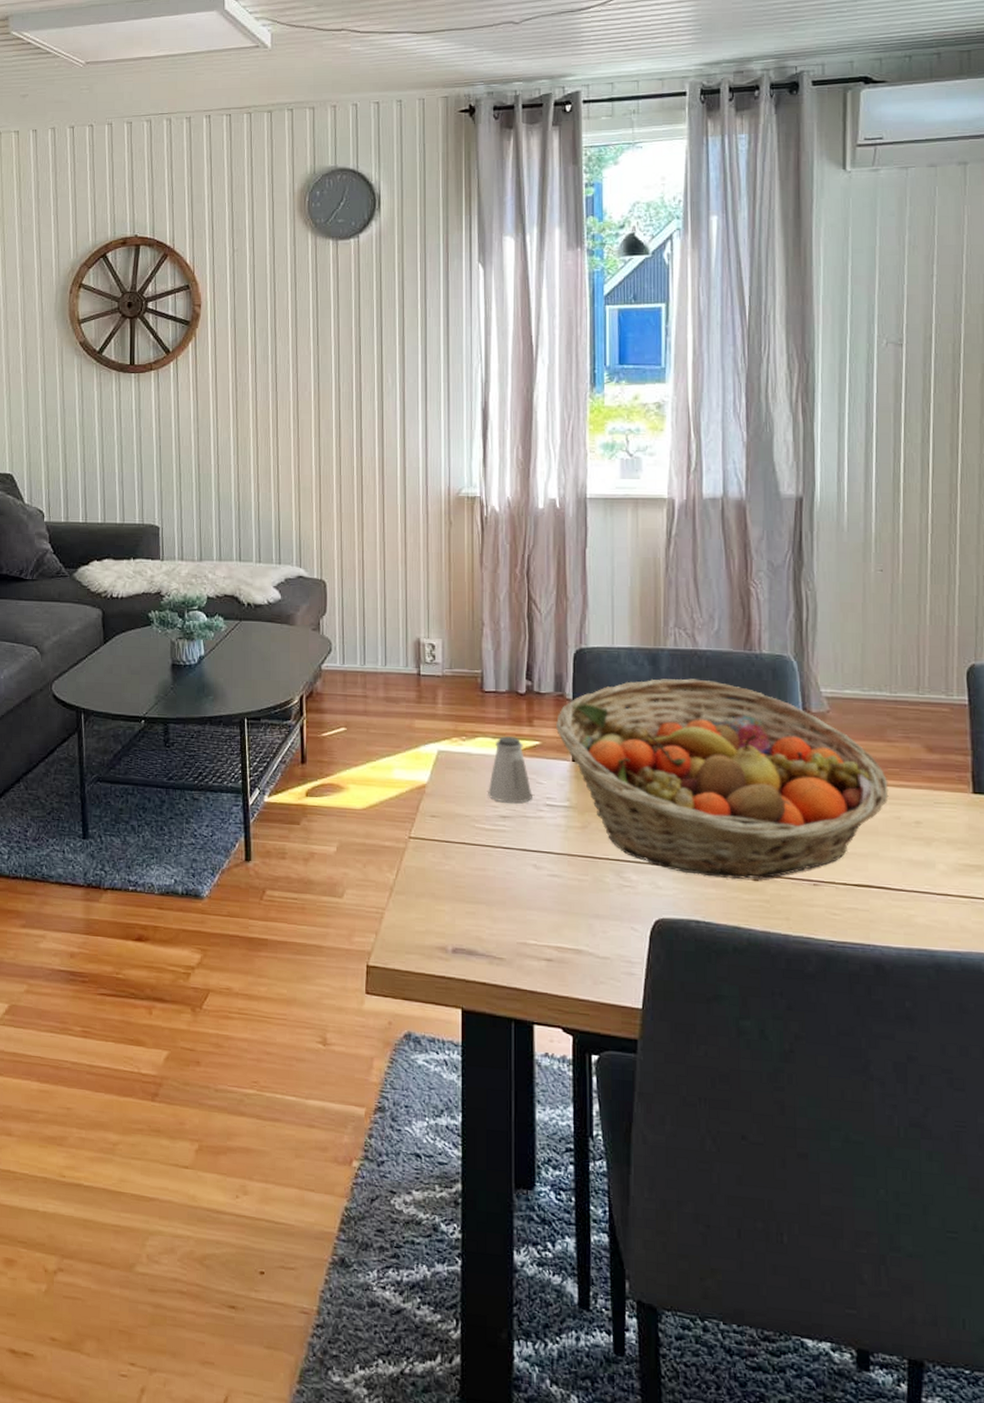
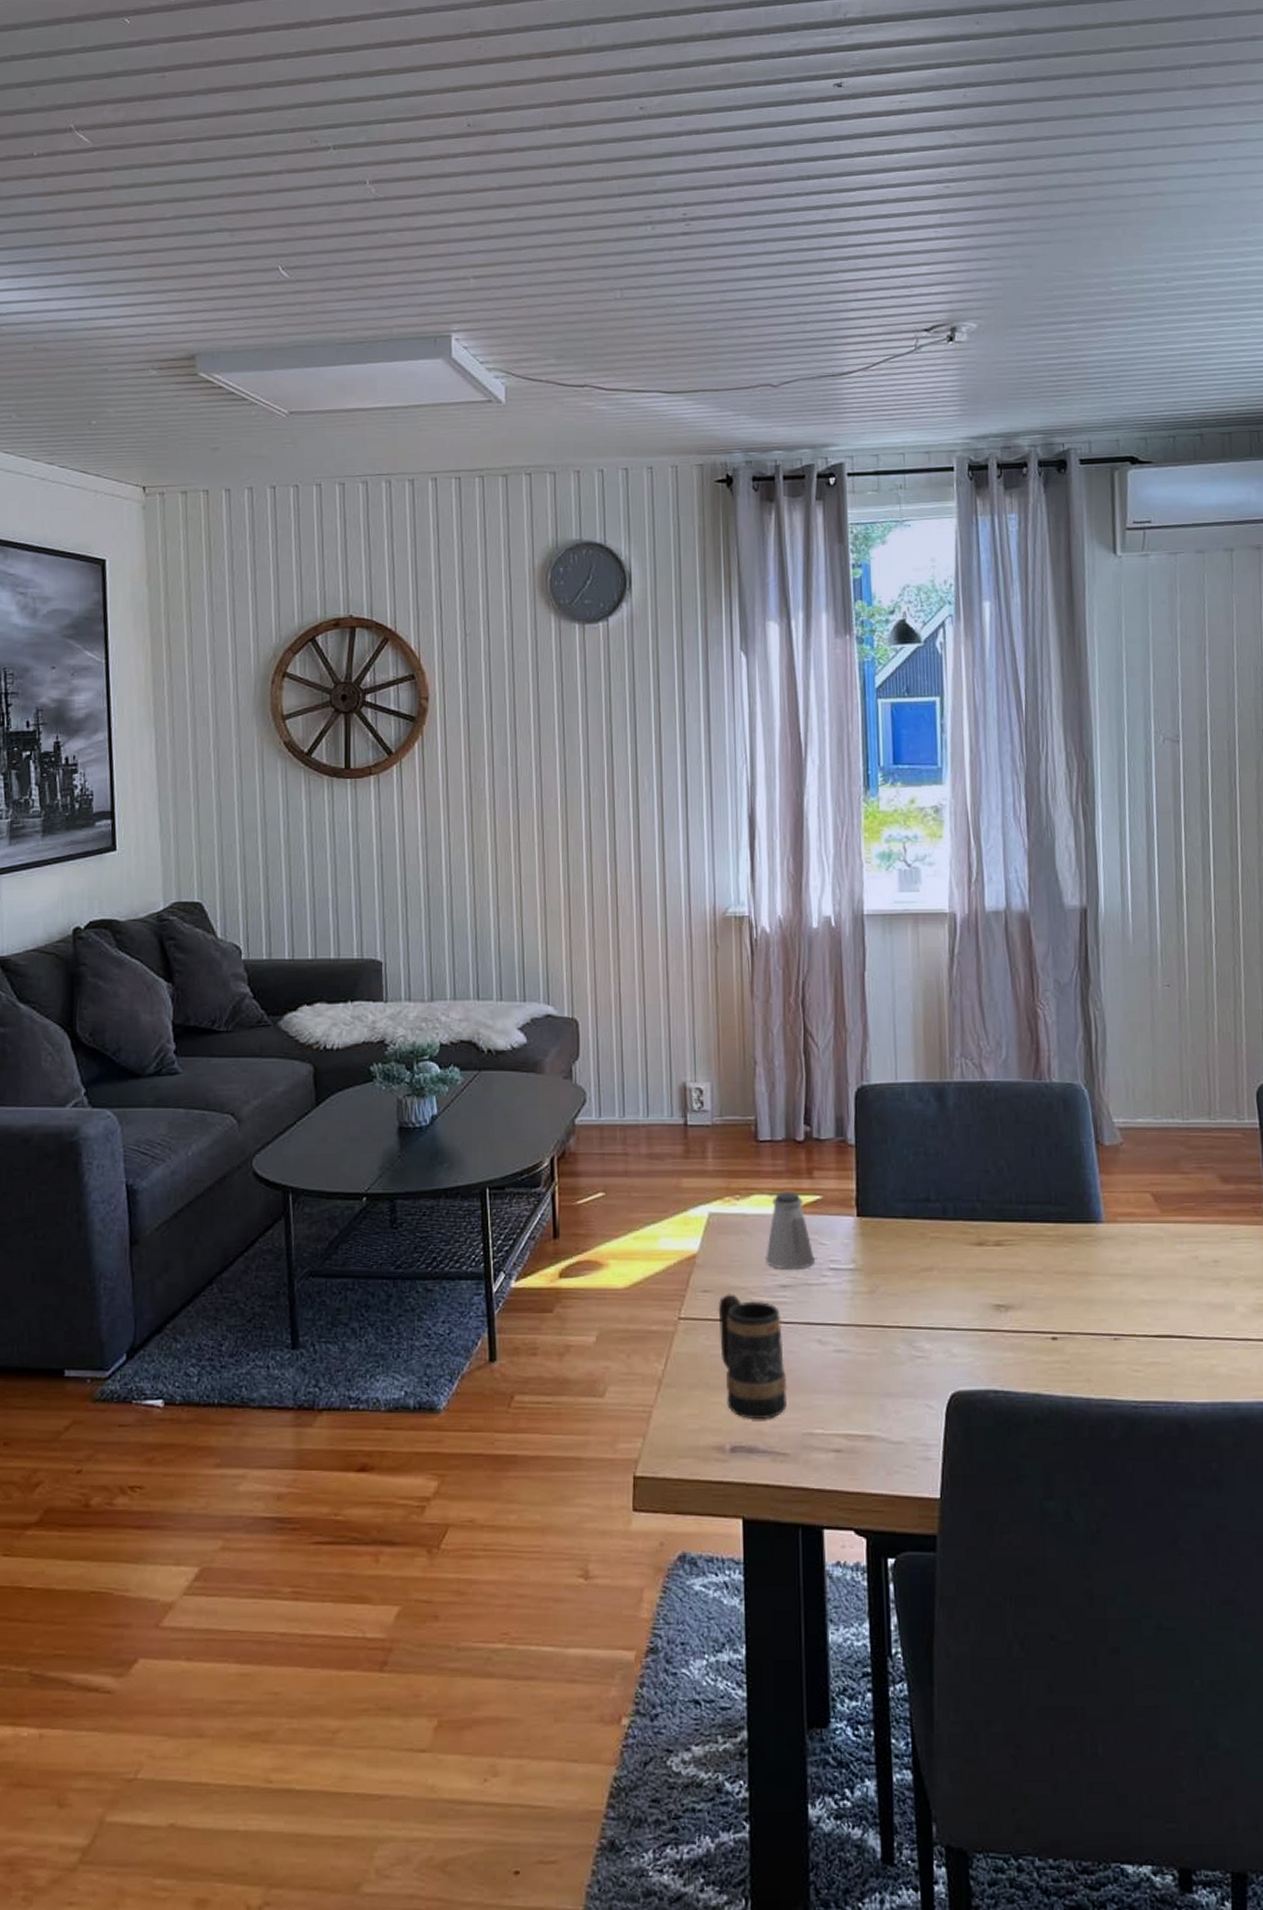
mug: none [444,820,505,928] -> present [718,1294,788,1419]
fruit basket: present [555,678,889,880] -> none [837,1114,1186,1340]

